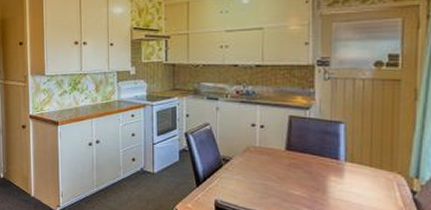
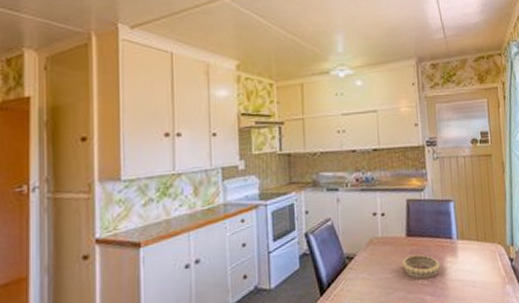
decorative bowl: none [278,168,323,192] -> present [401,254,441,279]

